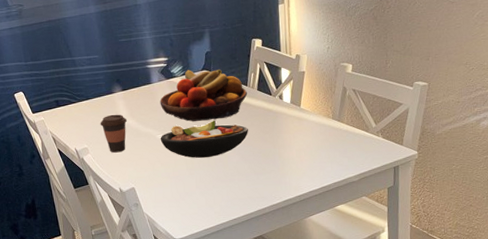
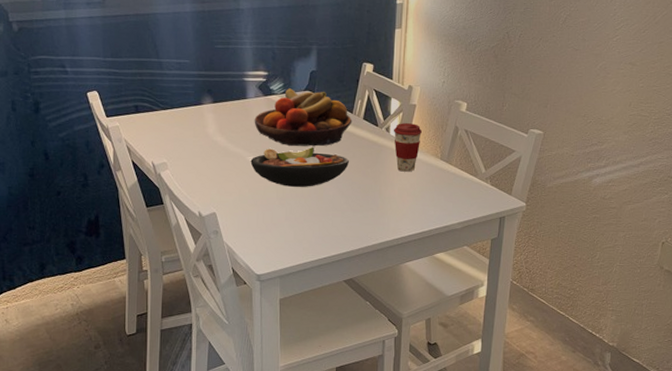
coffee cup: present [100,114,128,153] -> none [183,128,216,172]
coffee cup: none [285,89,312,134] -> present [393,123,422,172]

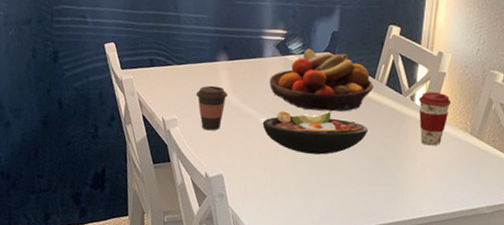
coffee cup: none [183,128,216,172] -> present [195,85,228,131]

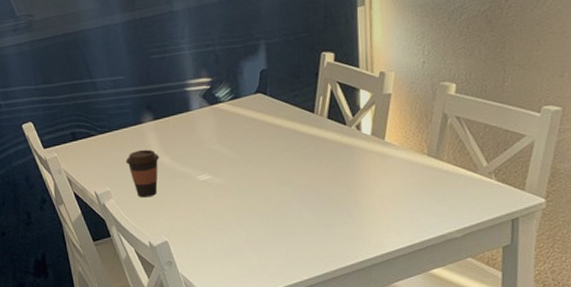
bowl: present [262,110,369,155] -> none [201,158,316,205]
fruit bowl: present [269,48,374,112] -> none [201,92,315,159]
coffee cup: present [418,92,451,146] -> none [365,116,401,175]

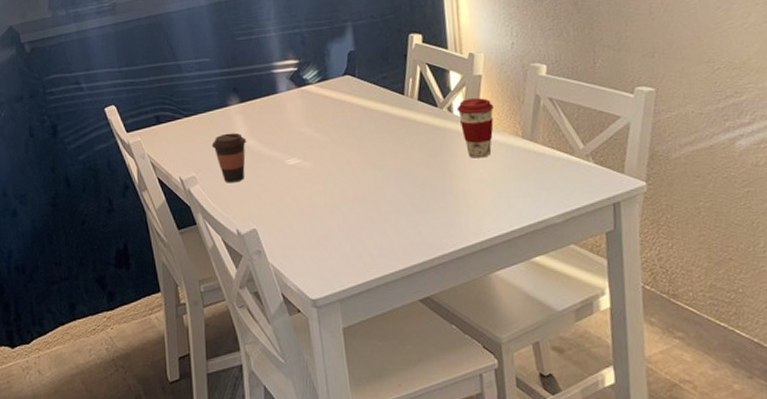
coffee cup: none [365,116,401,175] -> present [456,98,494,159]

